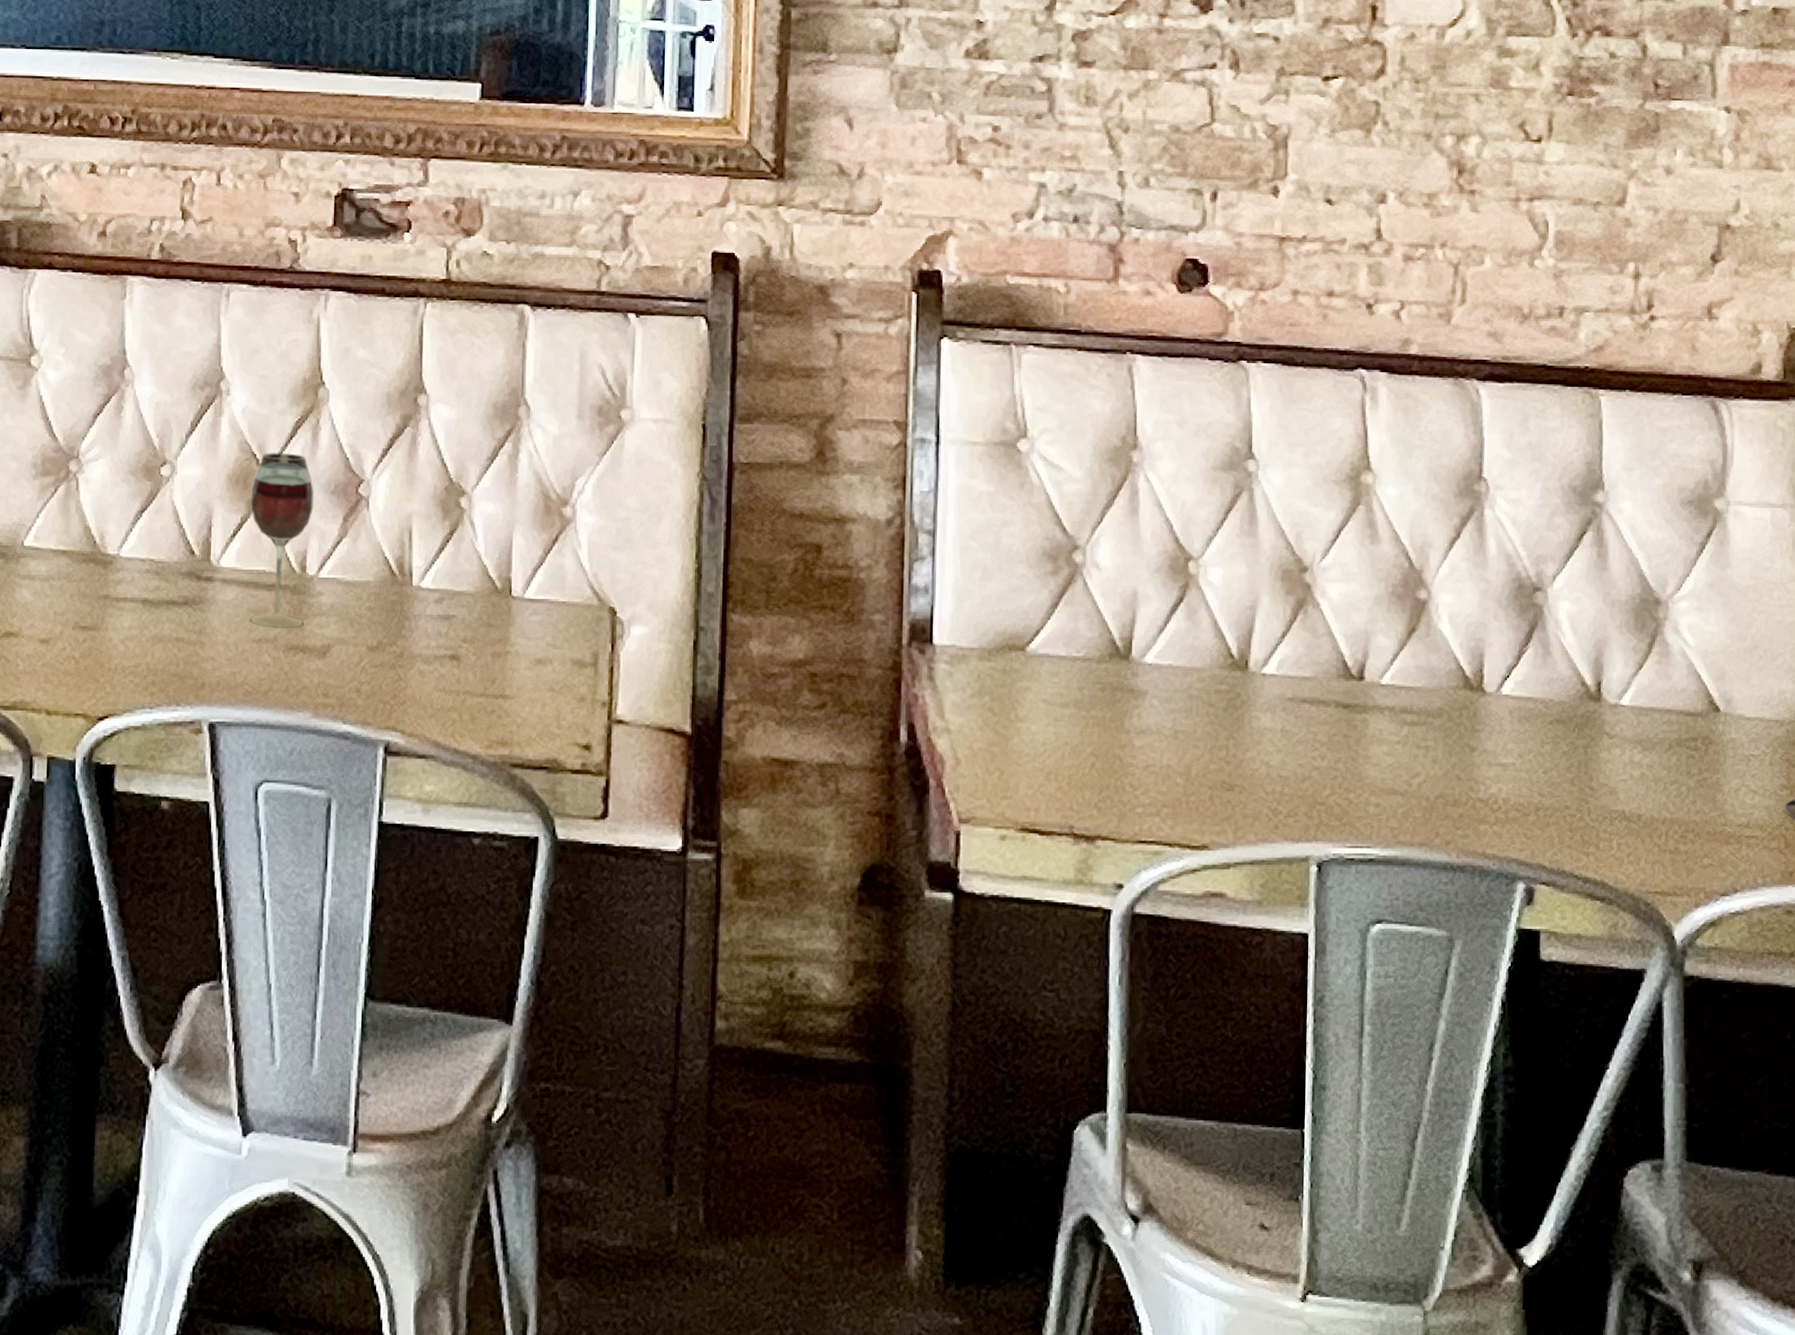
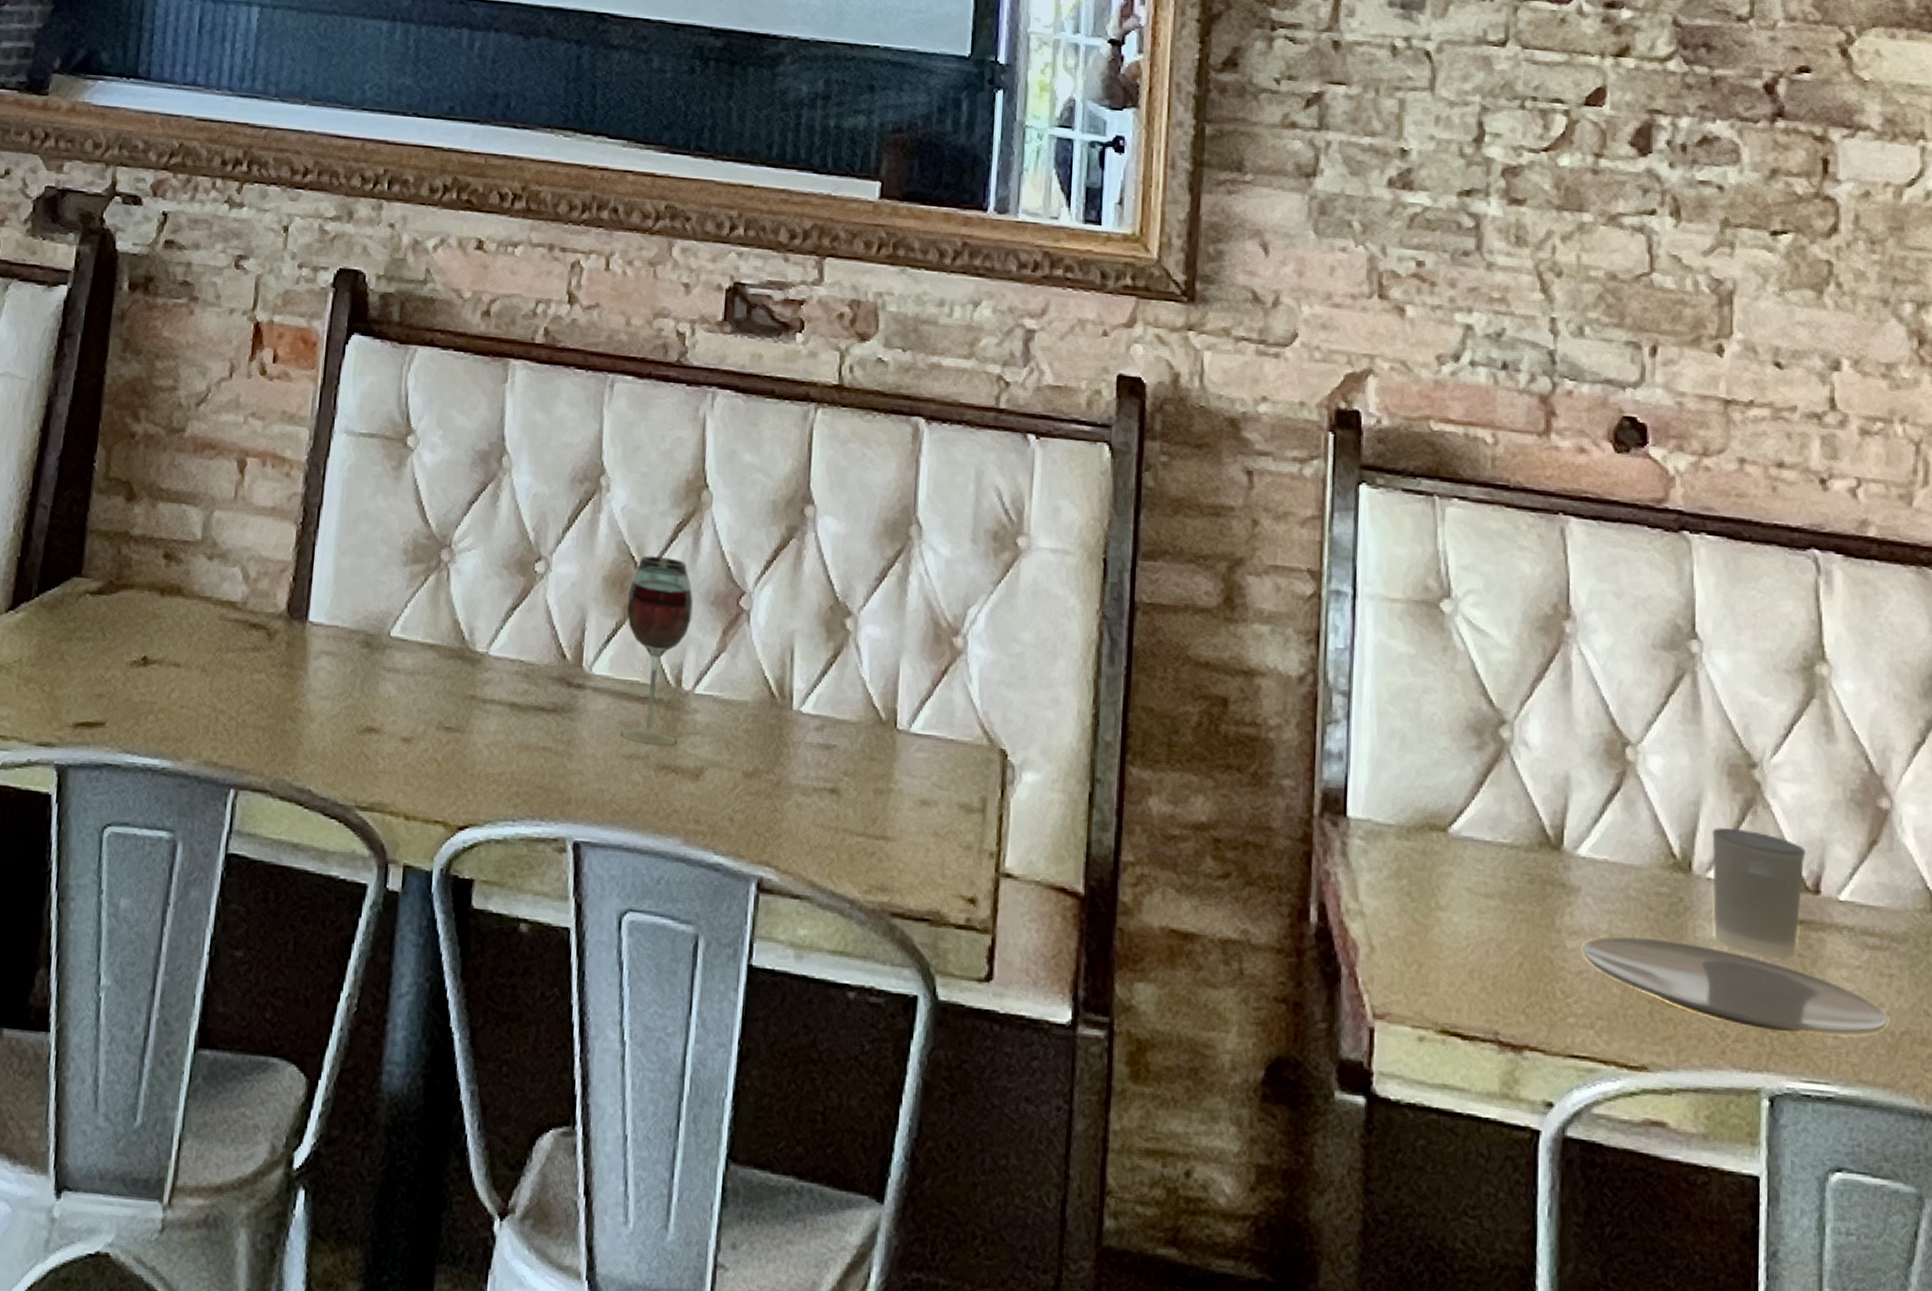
plate: none [1149,731,1424,805] -> present [1583,936,1888,1036]
candle holder: none [1266,627,1351,741] -> present [1712,827,1806,960]

